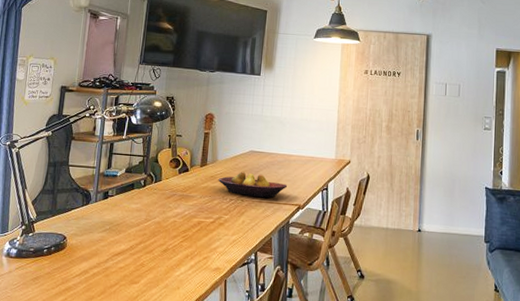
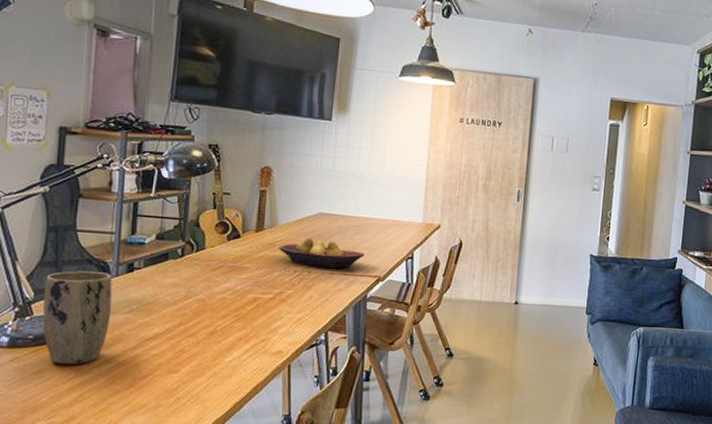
plant pot: none [41,197,93,274] -> present [43,271,113,365]

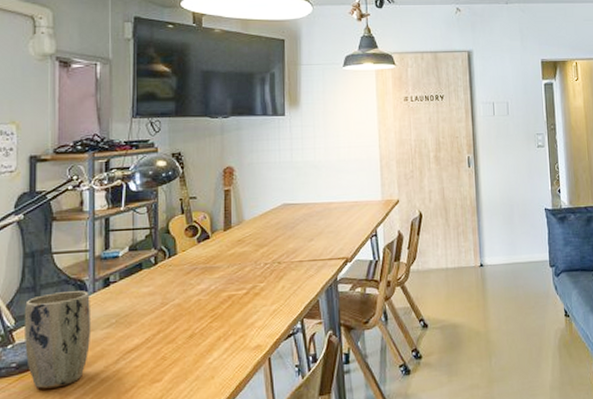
fruit bowl: present [278,238,365,269] -> none [247,228,331,257]

